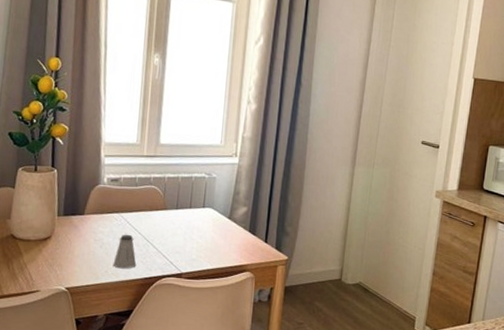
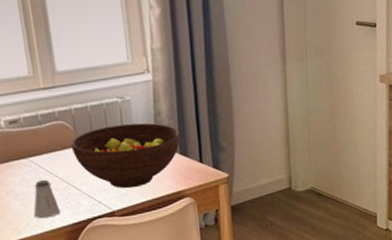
fruit bowl: none [157,197,252,255] -> present [71,123,180,188]

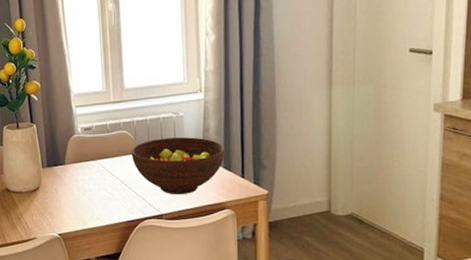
saltshaker: present [33,179,61,219] -> none [96,180,118,214]

